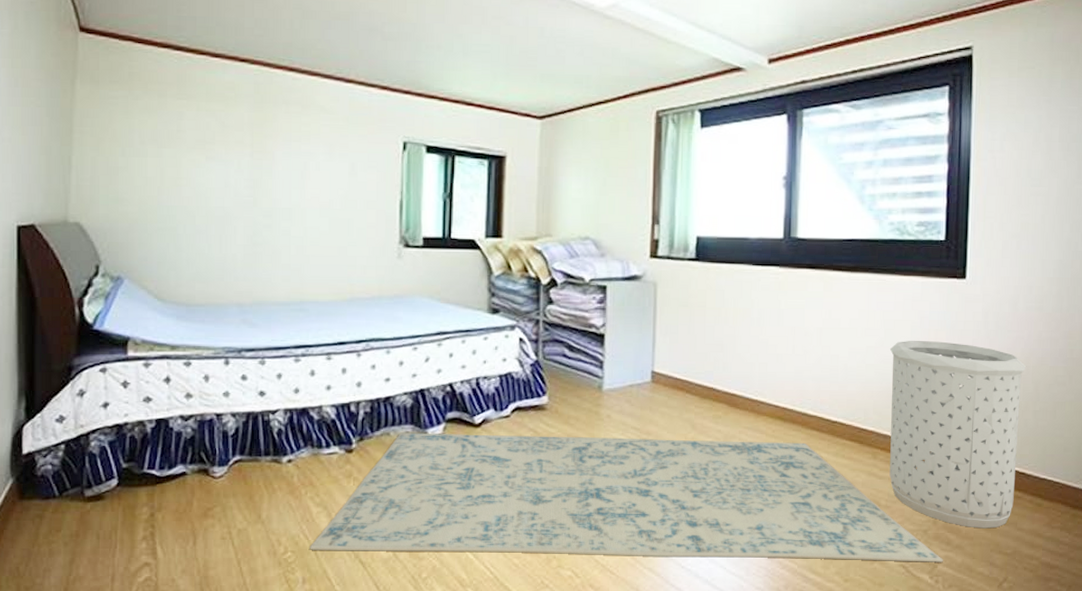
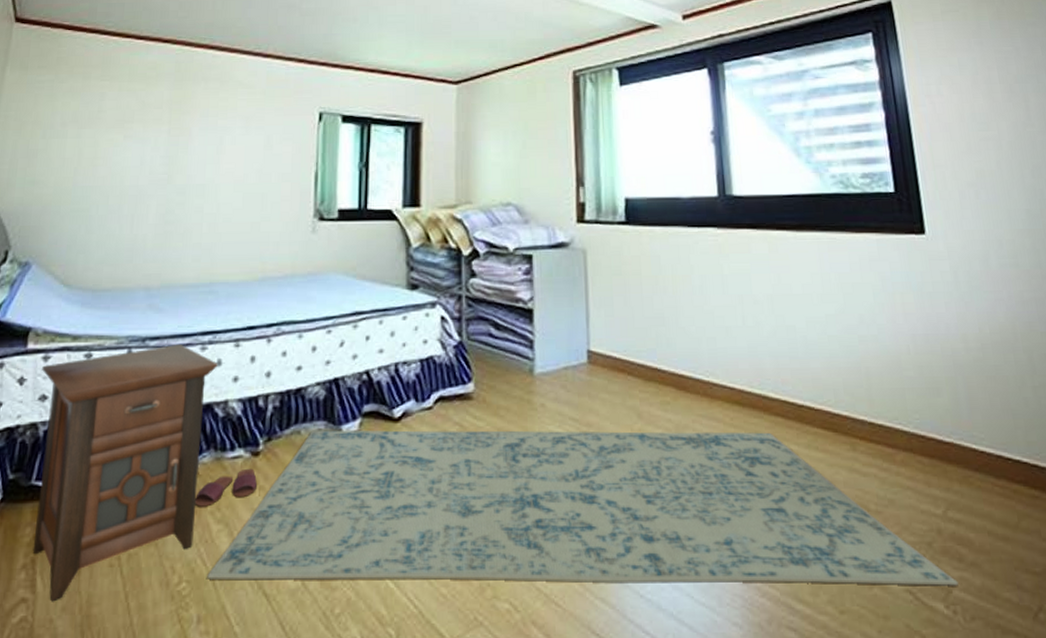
nightstand: none [144,355,312,566] -> present [33,343,219,602]
slippers: none [296,463,351,493] -> present [195,468,257,507]
laundry basket: present [889,341,1027,529] -> none [852,306,1032,539]

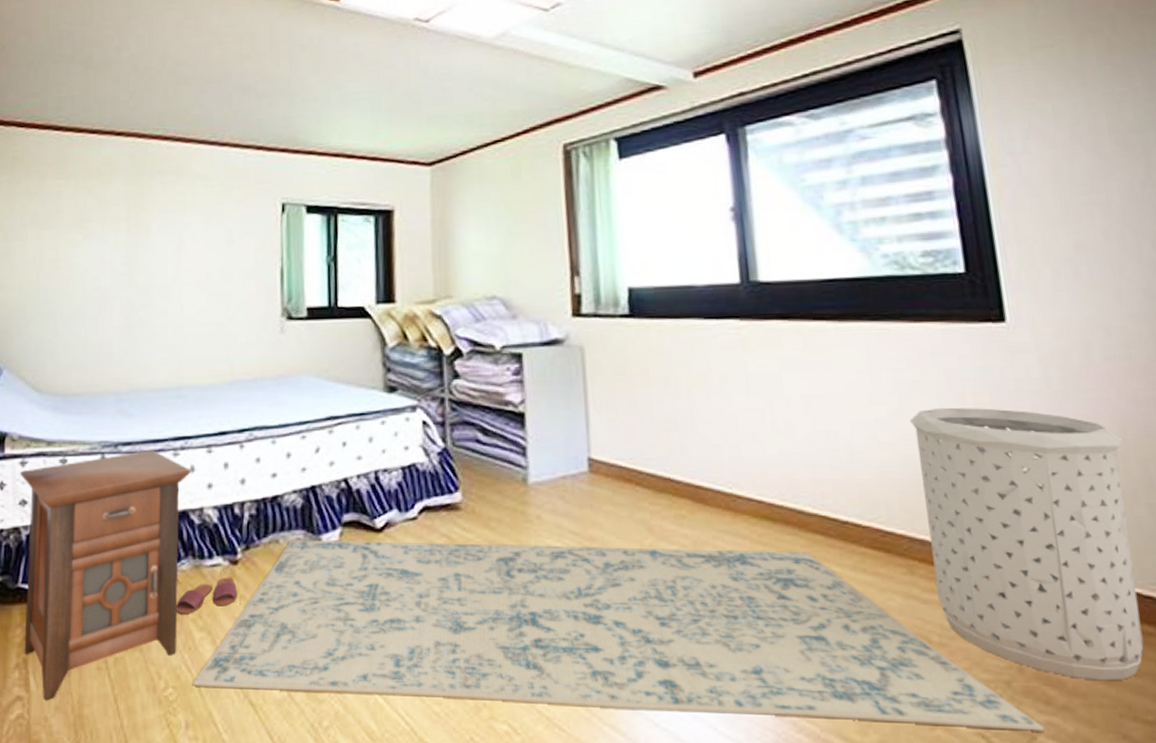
laundry basket: none [852,306,1032,539] -> present [909,408,1144,681]

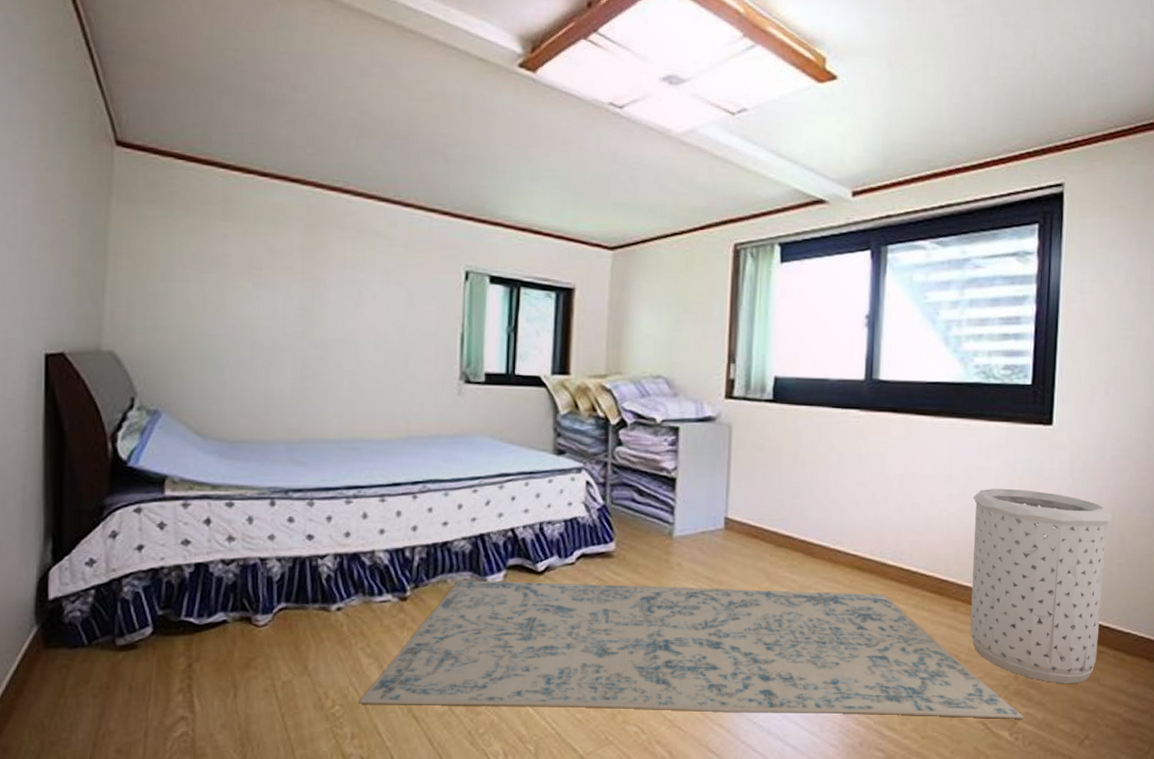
nightstand: present [20,449,192,701] -> none [182,496,364,720]
slippers: present [177,577,237,614] -> none [345,611,405,643]

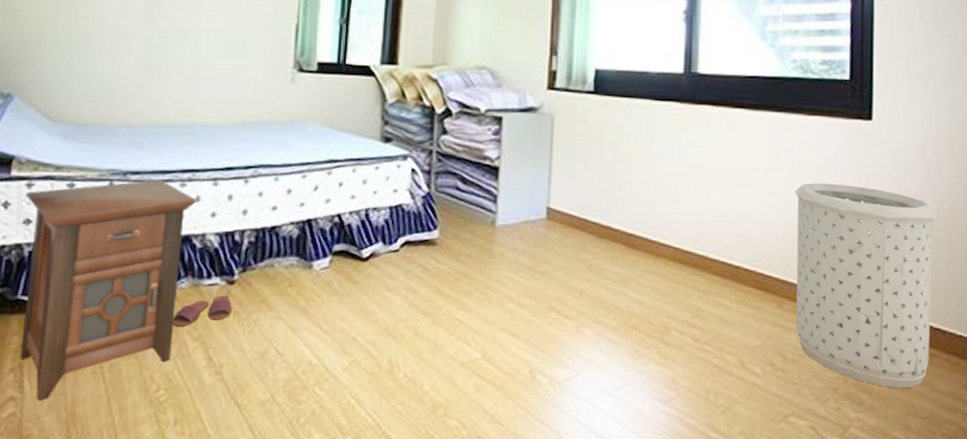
nightstand: none [182,496,364,720] -> present [20,179,197,401]
slippers: none [345,611,405,643] -> present [173,295,232,327]
rug: present [359,580,1024,719] -> none [183,264,855,425]

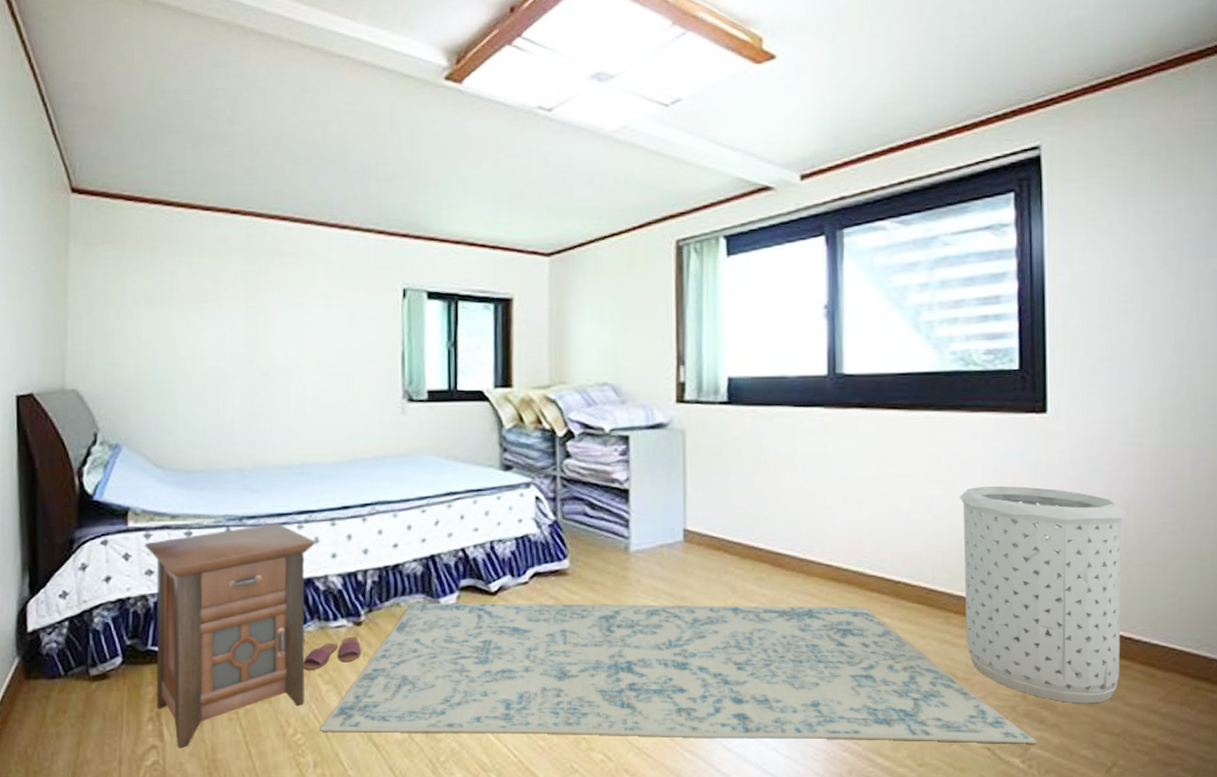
rug: none [183,264,855,425] -> present [320,602,1037,744]

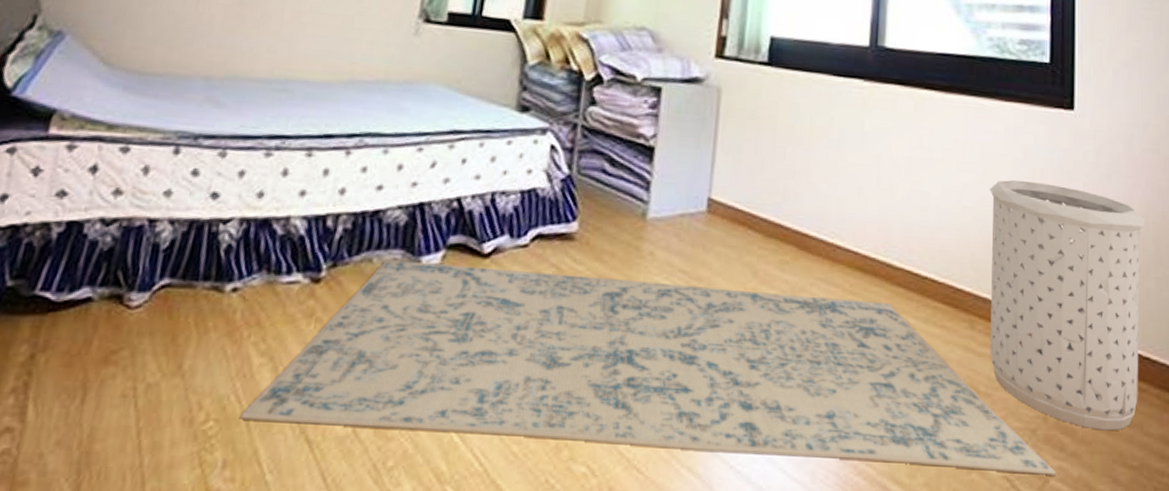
nightstand: present [145,522,316,749] -> none [27,146,285,434]
slippers: present [304,636,361,670] -> none [236,296,314,337]

